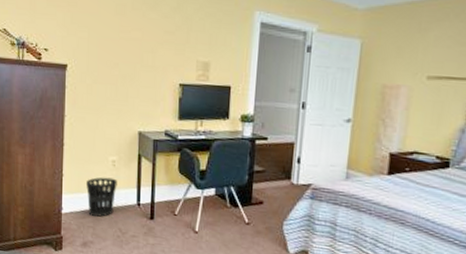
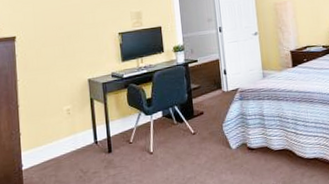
wastebasket: present [86,177,117,217] -> none [44,125,74,165]

